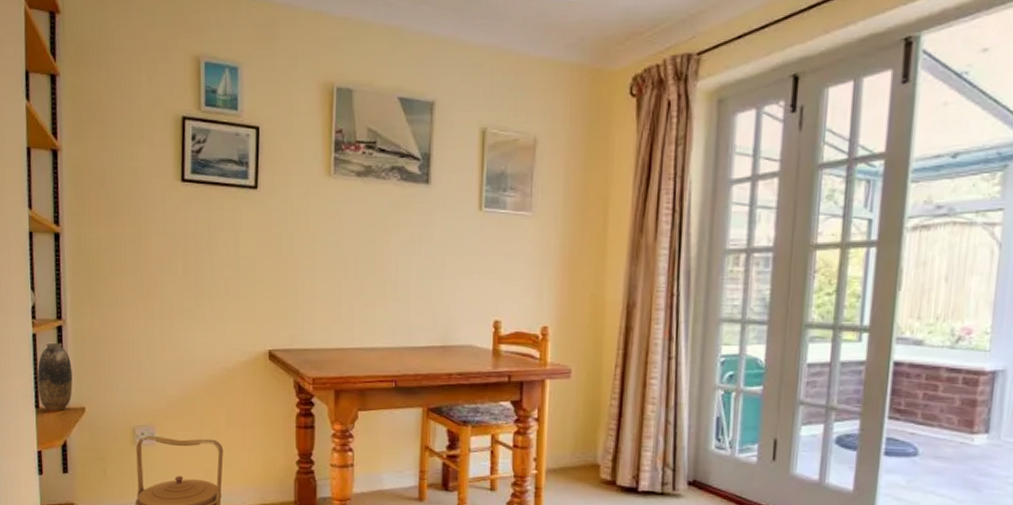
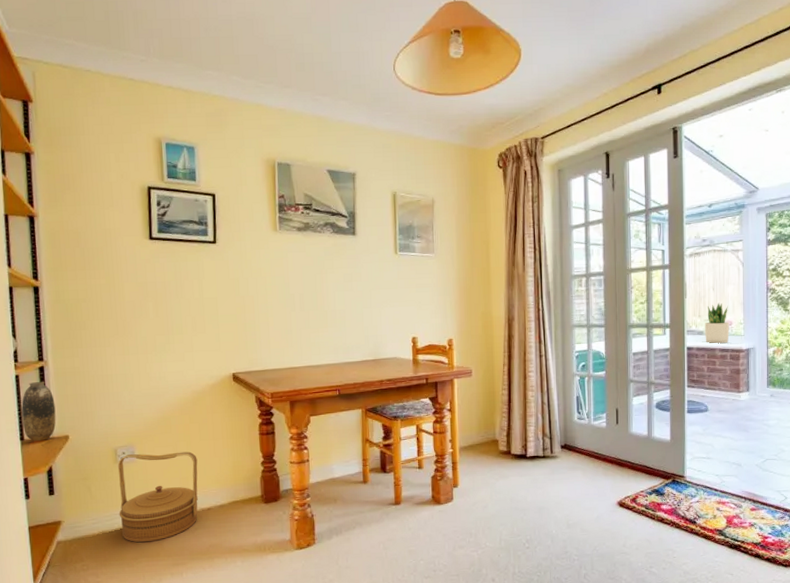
planter: none [924,300,968,361] -> present [705,302,730,344]

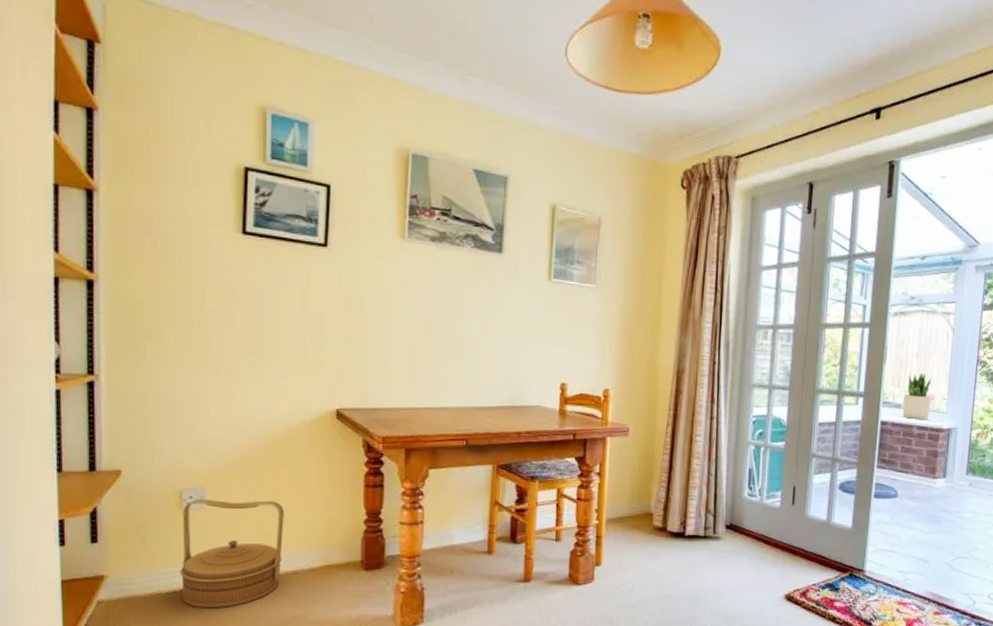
vase: present [21,382,56,442] -> none [60,400,106,475]

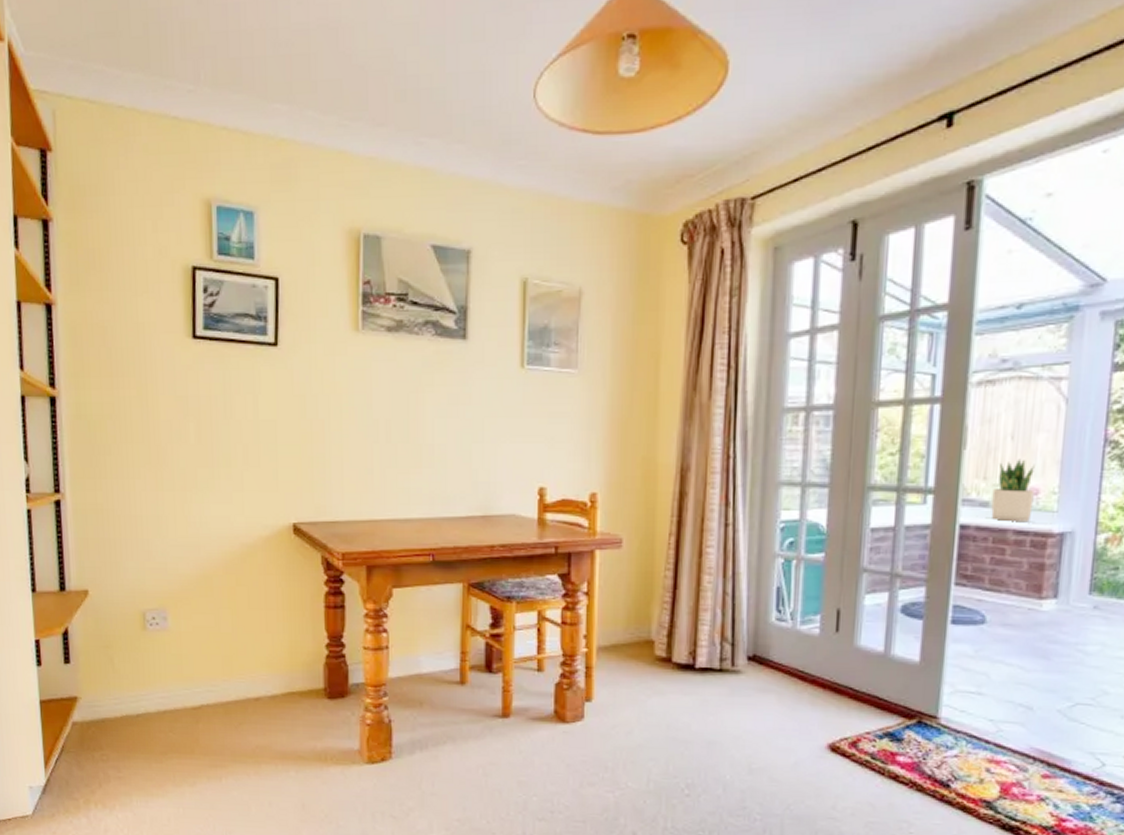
woven basket: present [179,498,284,609] -> none [145,619,245,735]

